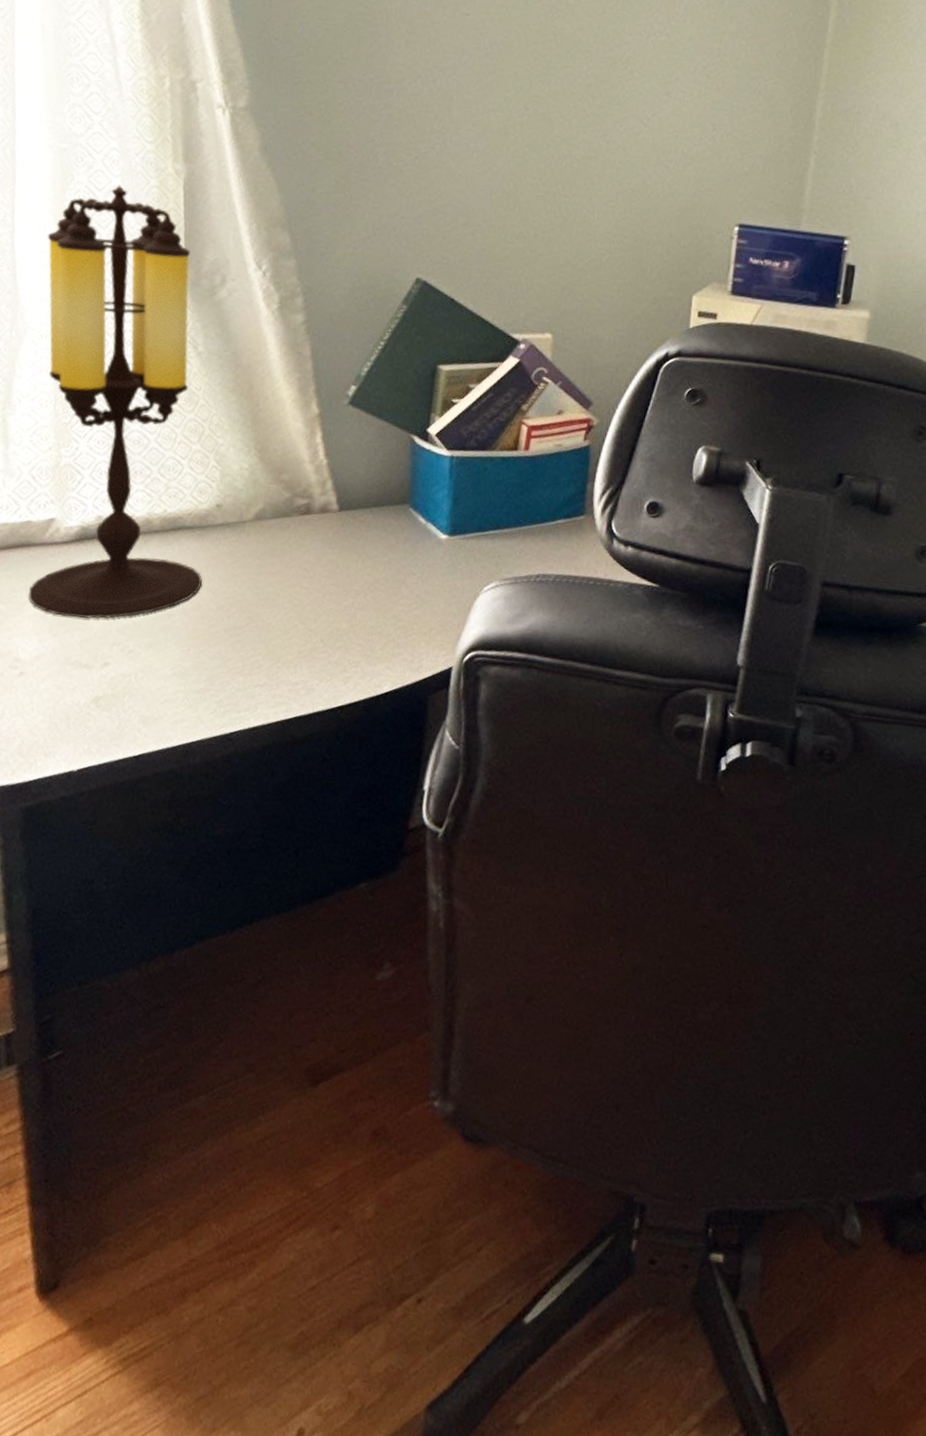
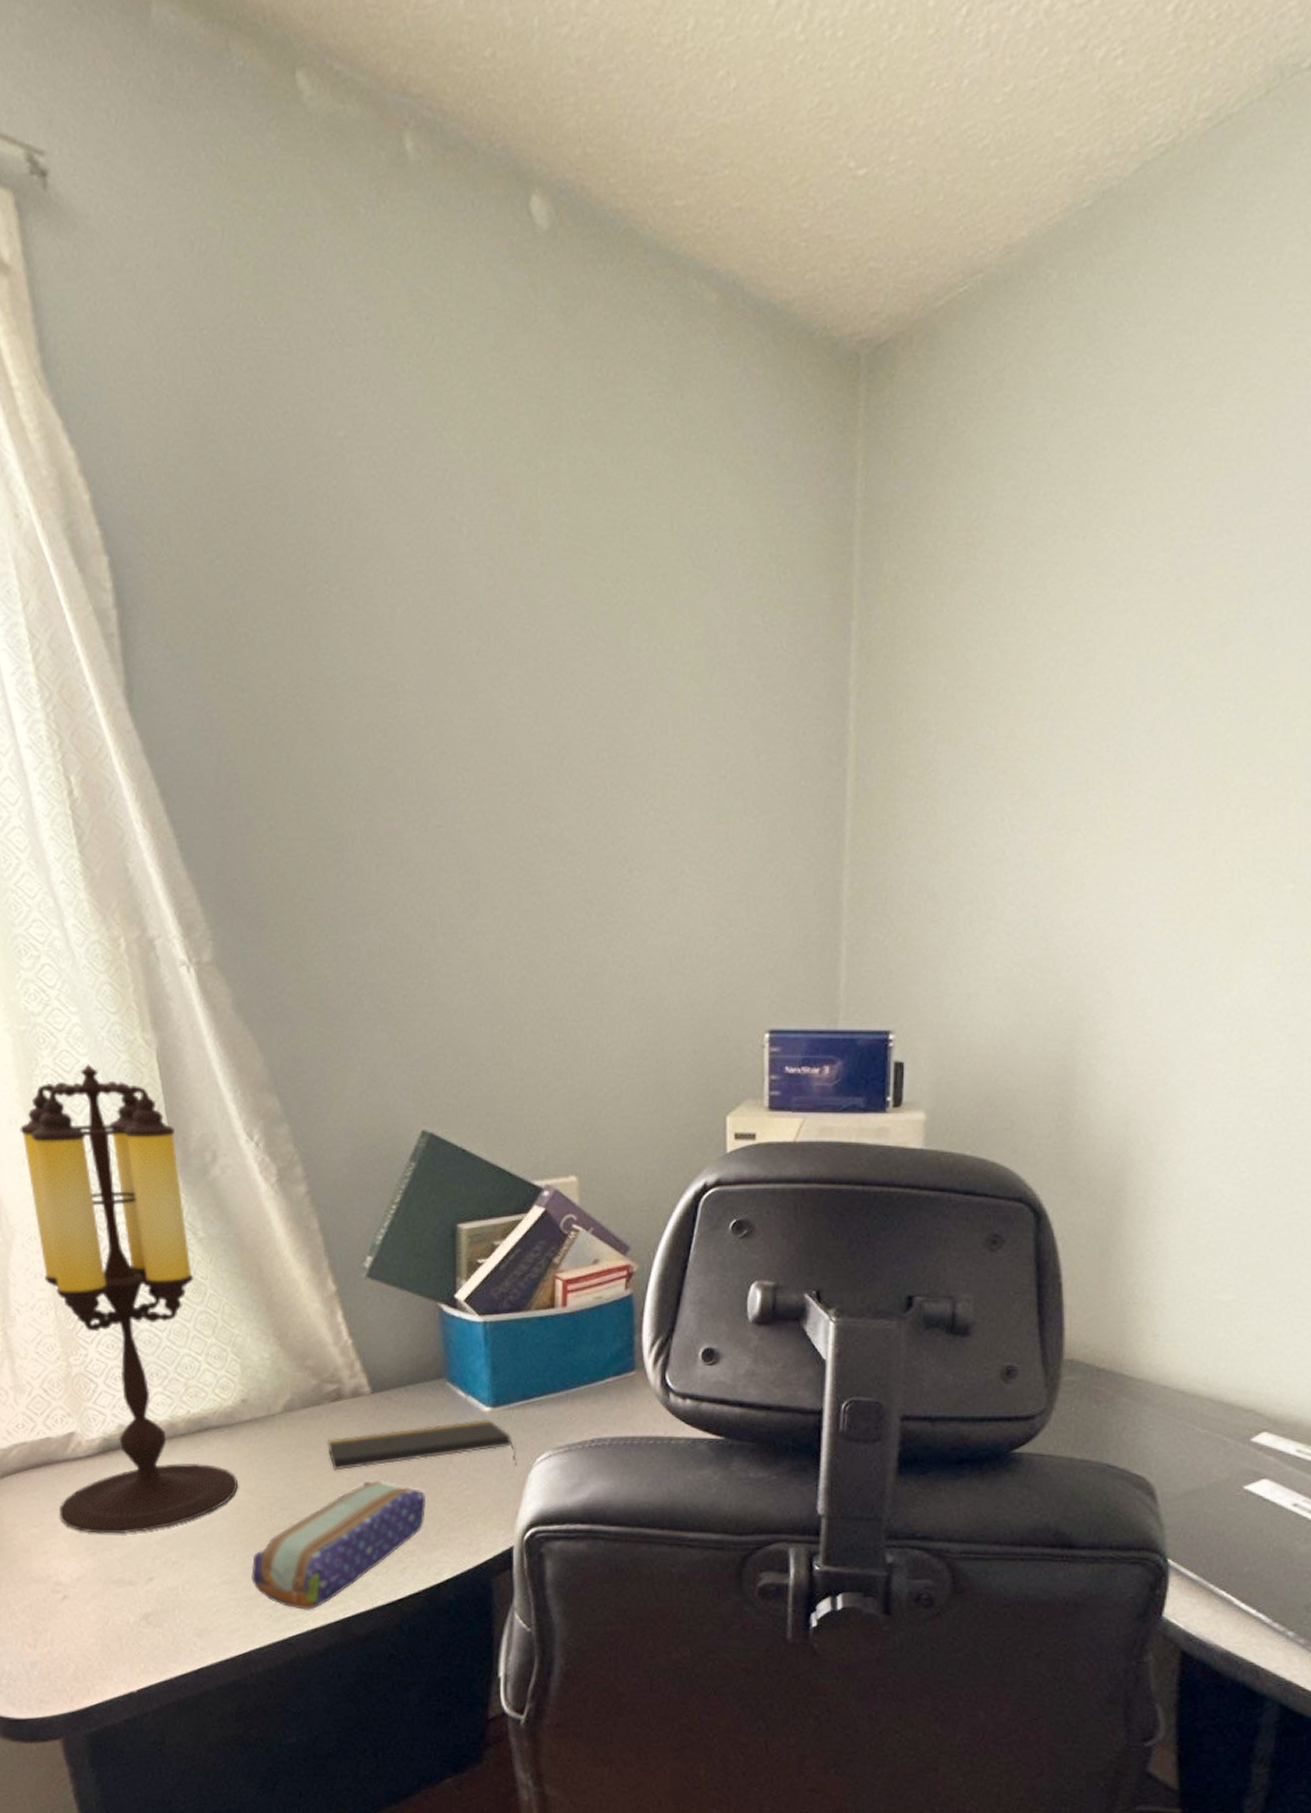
pencil case: none [202,592,377,709] -> present [251,1481,427,1610]
notepad: none [290,545,465,593] -> present [327,1418,517,1471]

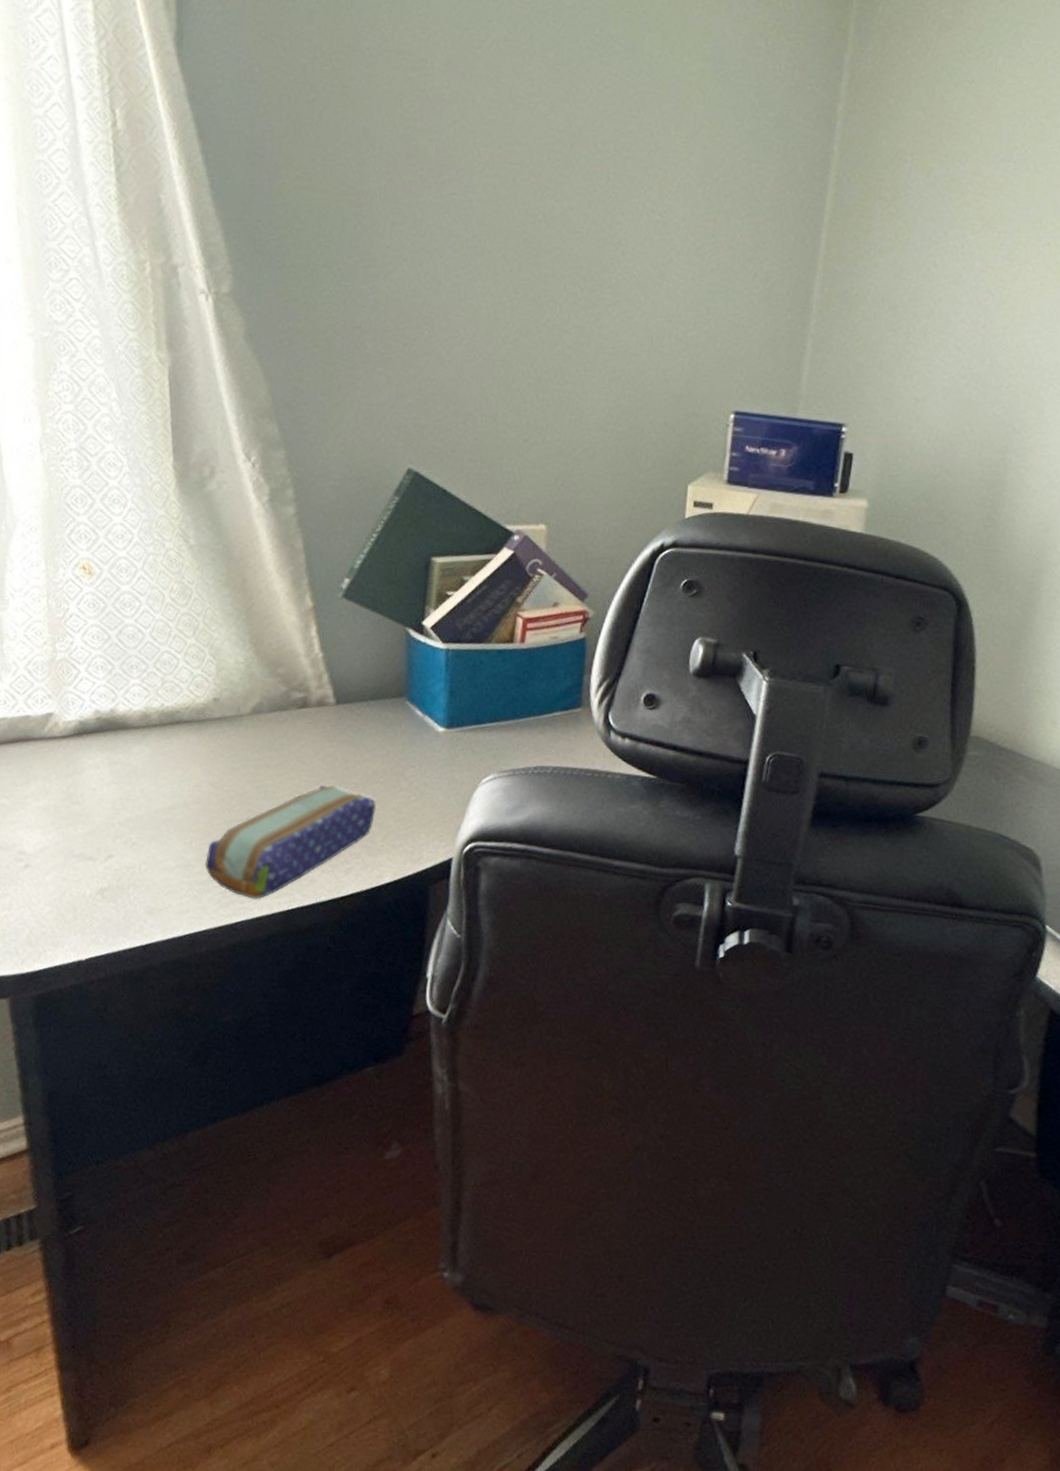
table lamp: present [20,1064,238,1534] -> none [30,374,202,812]
notepad: present [327,1418,517,1471] -> none [289,738,464,785]

